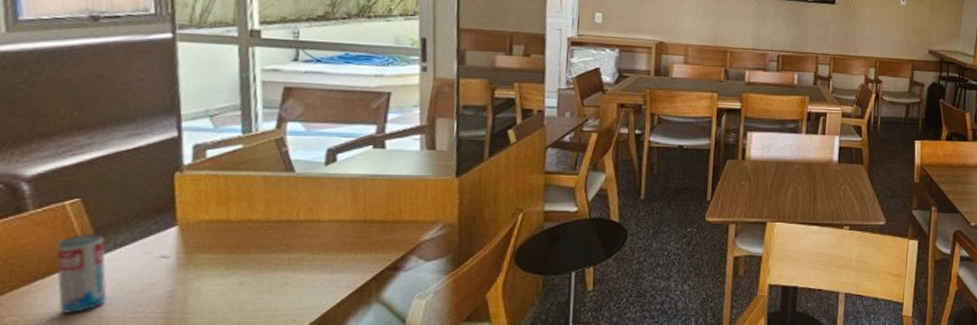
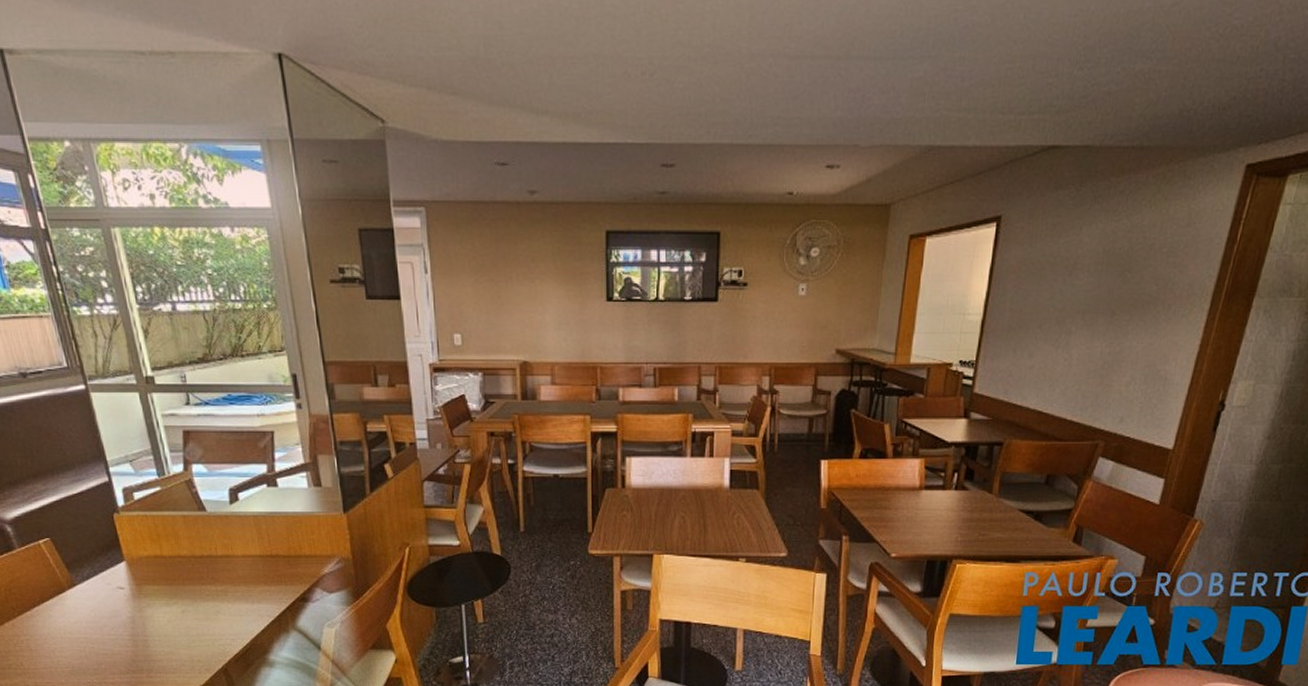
beverage can: present [56,233,108,315] -> none [41,567,87,636]

